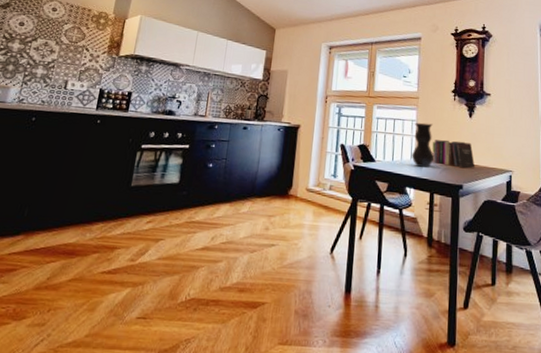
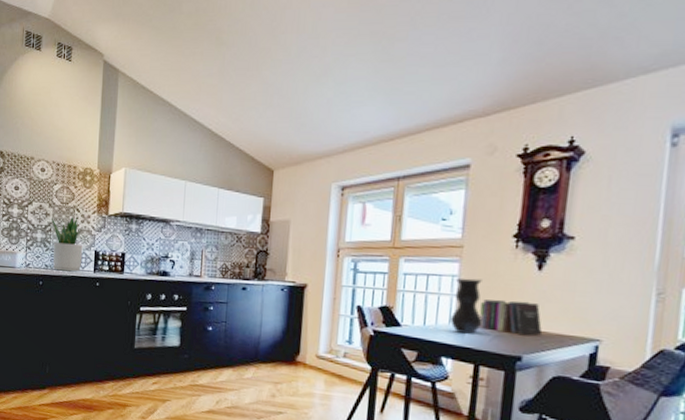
planter: none [51,55,88,109] -> present [52,216,83,272]

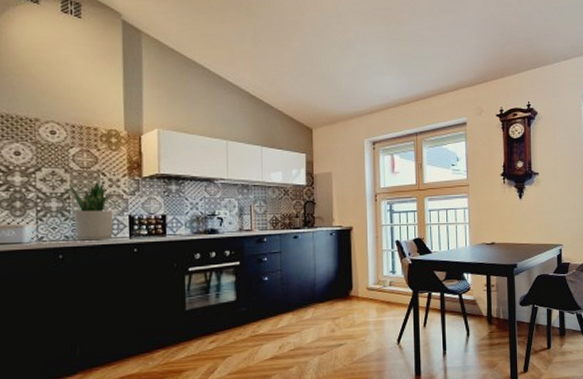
vase: present [450,278,483,334] -> none [466,209,488,252]
books: present [478,299,543,336] -> none [486,222,528,248]

